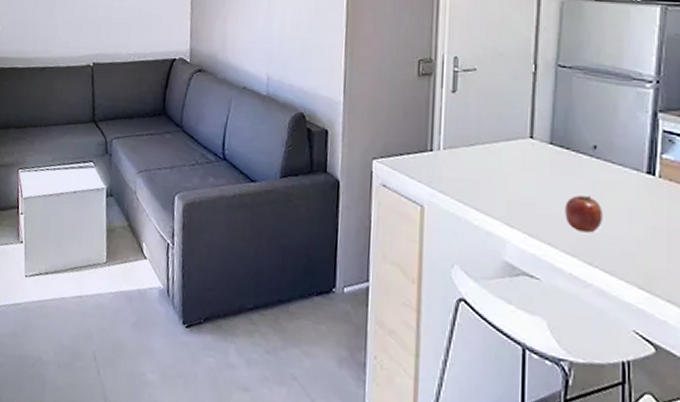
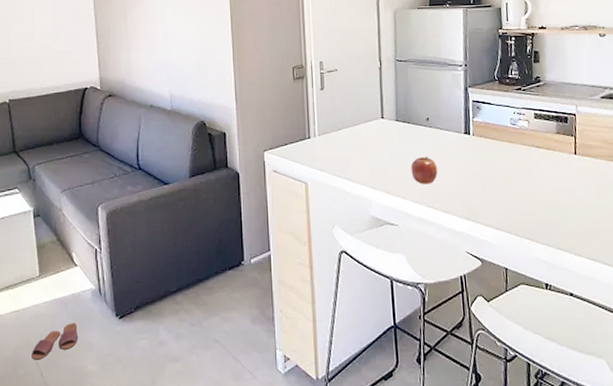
slippers: none [90,321,140,356] -> present [32,323,78,360]

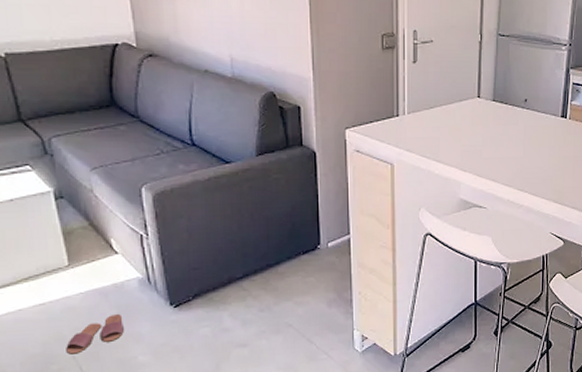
fruit: present [411,156,438,184] -> none [504,139,531,167]

